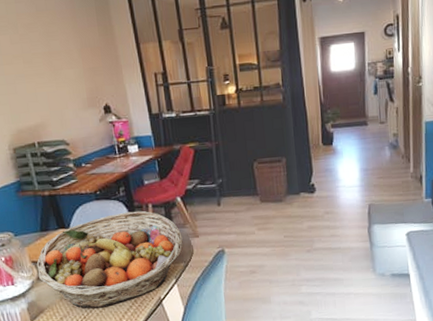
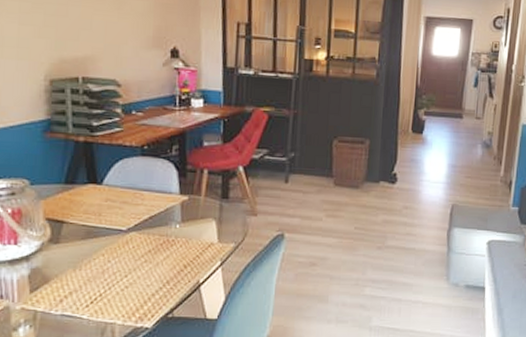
fruit basket: present [36,210,183,309] -> none [51,174,238,286]

